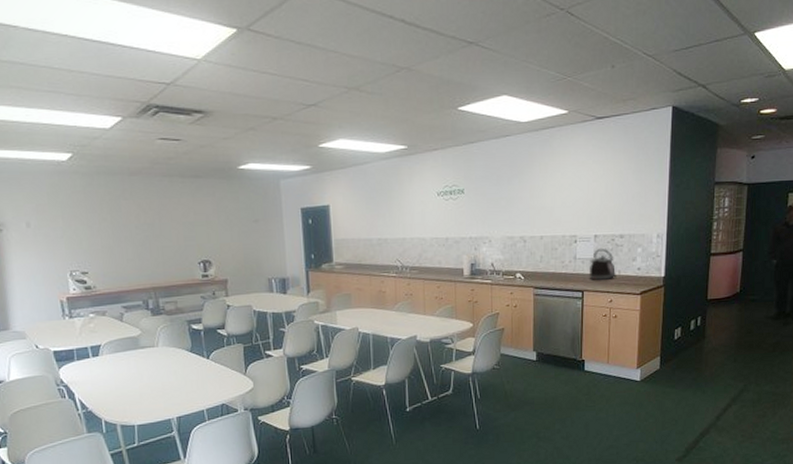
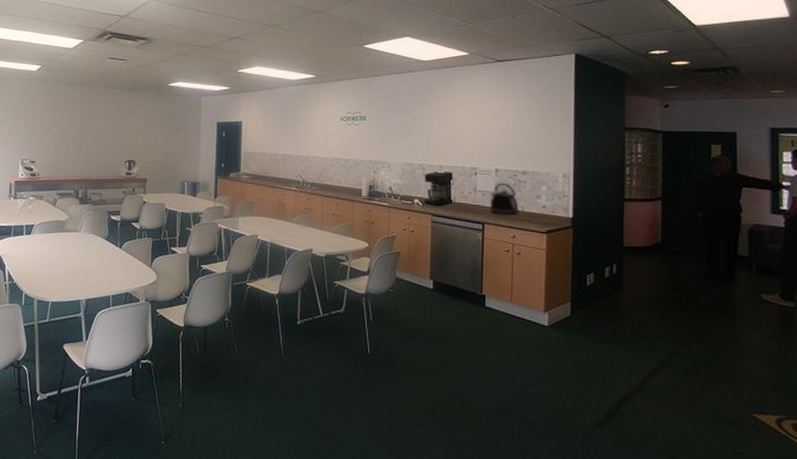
coffee maker: none [525,242,556,278] -> present [424,171,455,206]

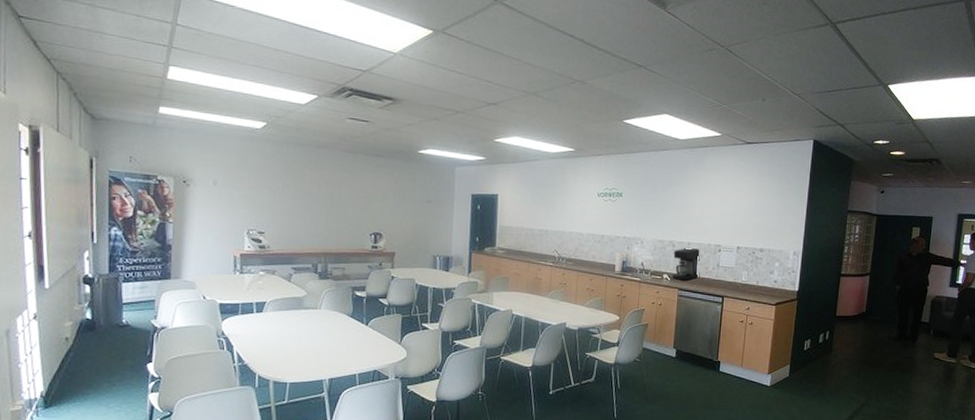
kettle: present [489,182,519,215] -> none [729,259,754,289]

